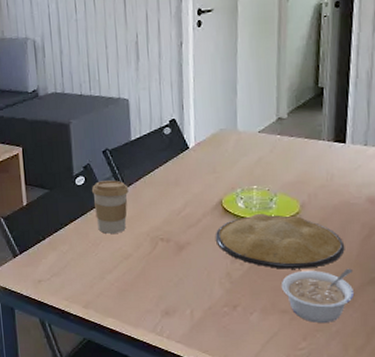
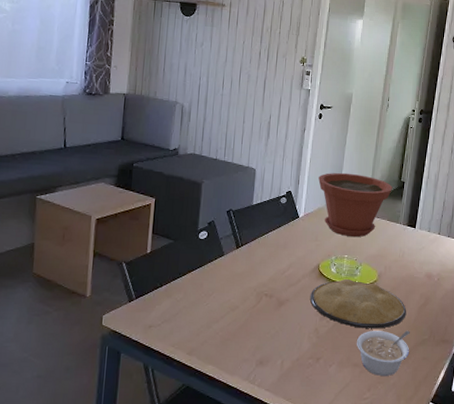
coffee cup: present [91,180,129,234] -> none [211,237,244,286]
plant pot: none [207,87,307,164] -> present [318,172,392,238]

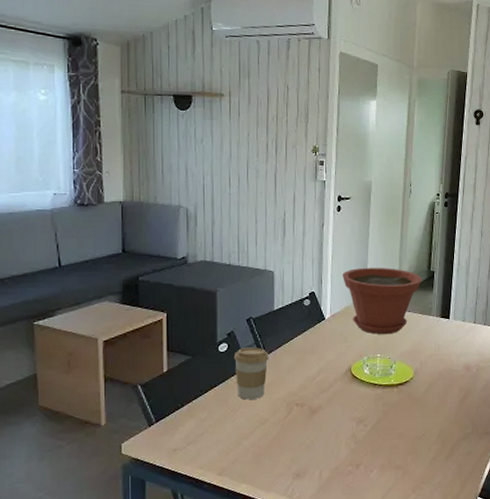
coffee cup: none [211,237,244,286] -> present [233,347,269,400]
plate: present [310,278,407,329] -> none [345,378,447,429]
legume: present [356,330,410,377] -> none [396,426,453,476]

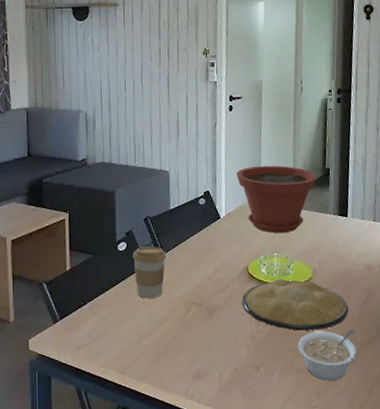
plate: none [345,378,447,429] -> present [242,278,349,331]
legume: none [396,426,453,476] -> present [297,328,357,381]

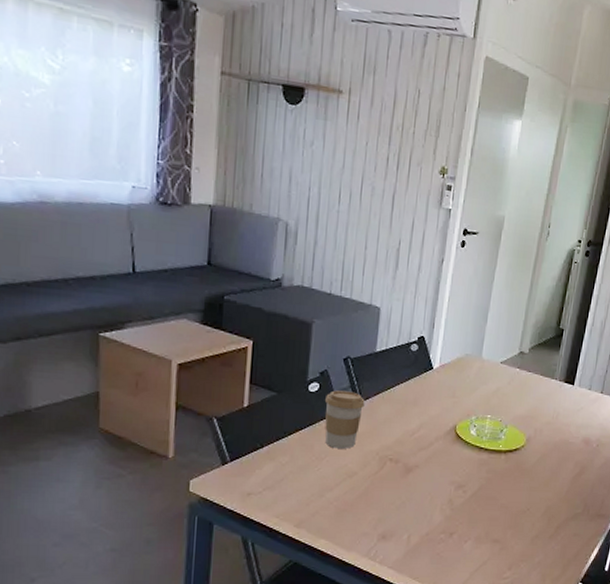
plant pot: present [236,165,317,234] -> none [458,315,549,395]
plate: present [242,278,349,331] -> none [444,442,558,501]
legume: present [297,328,357,381] -> none [496,503,561,555]

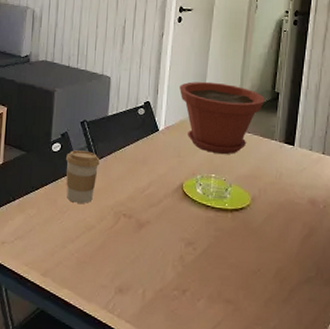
plant pot: none [458,315,549,395] -> present [179,81,265,155]

